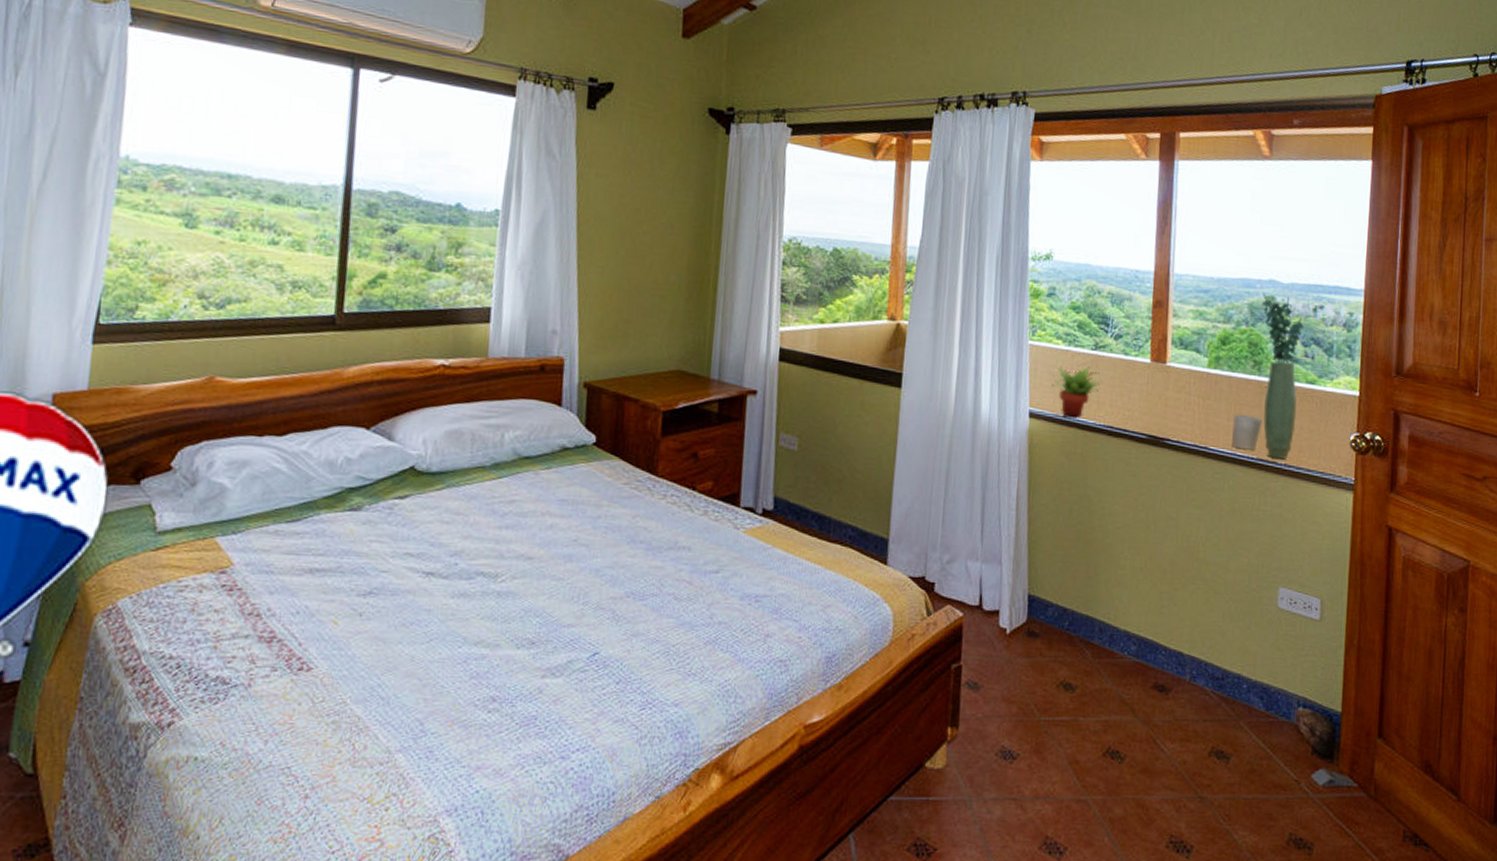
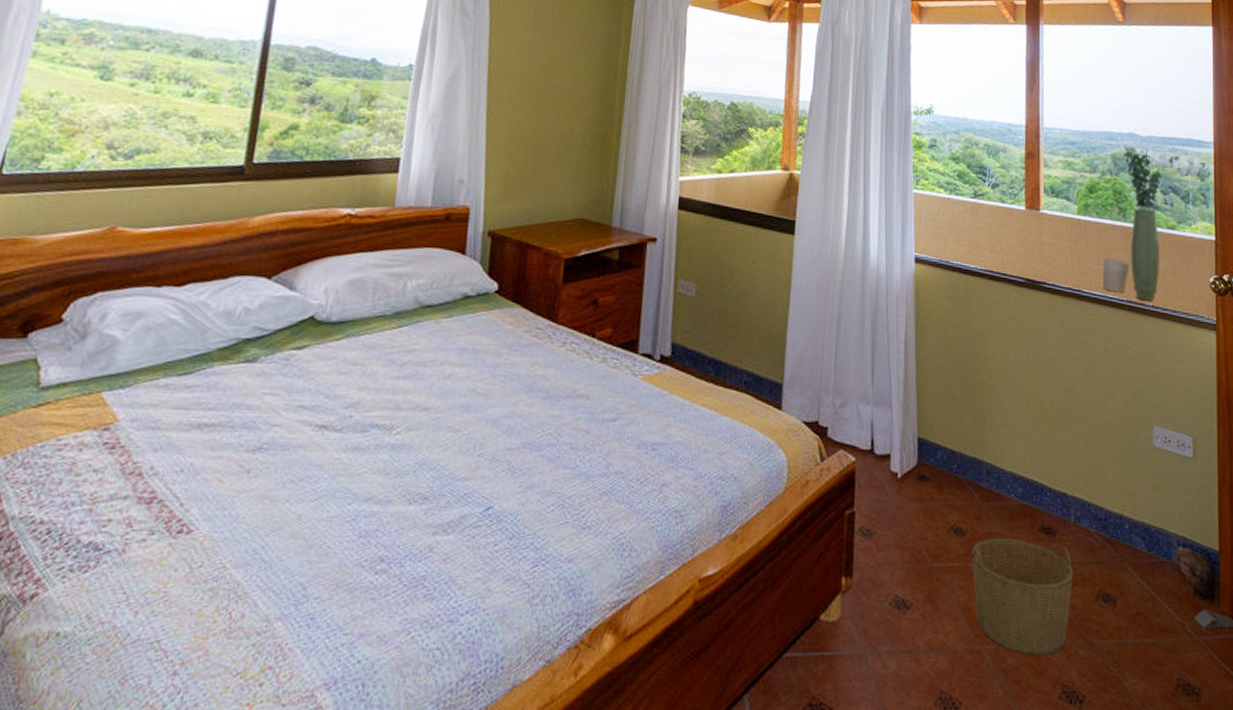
succulent plant: present [1051,366,1100,417] -> none [935,213,980,262]
basket: none [1080,694,1187,807] -> present [971,539,1074,655]

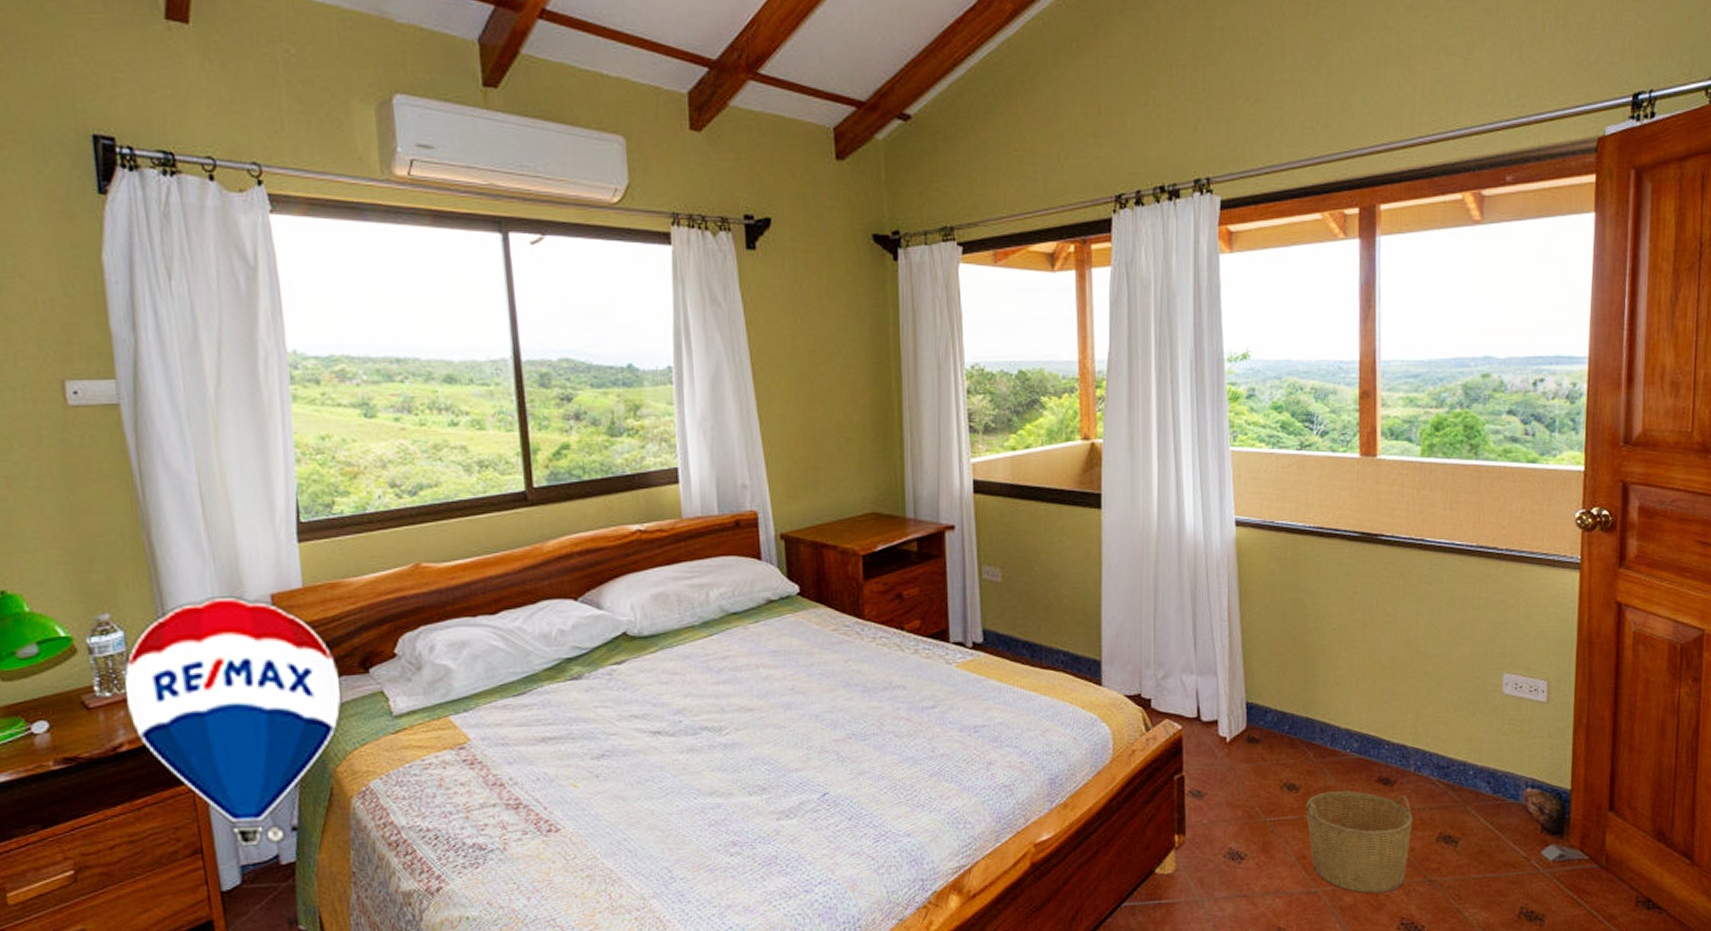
candle holder: present [1103,258,1130,293] -> none [1449,501,1481,538]
vase: present [1123,146,1162,301] -> none [1476,372,1523,544]

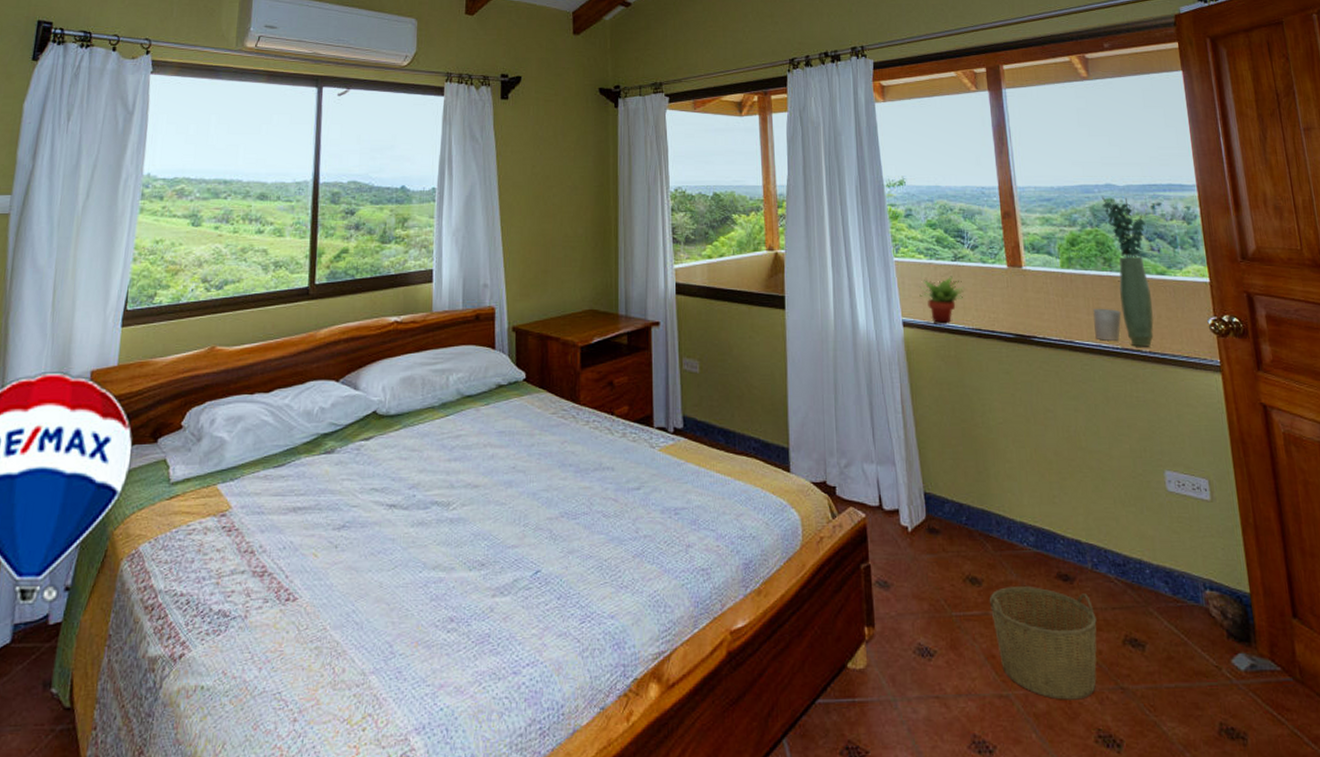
succulent plant: none [1257,467,1308,521] -> present [919,276,964,323]
candle holder: none [1449,501,1481,538] -> present [1093,308,1121,341]
vase: none [1476,372,1523,544] -> present [1102,197,1154,347]

